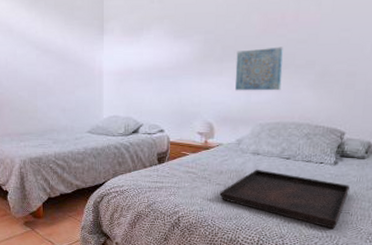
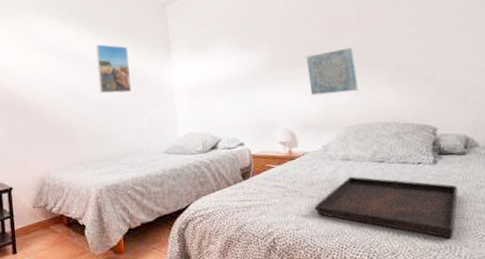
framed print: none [28,17,61,71] -> present [96,44,132,94]

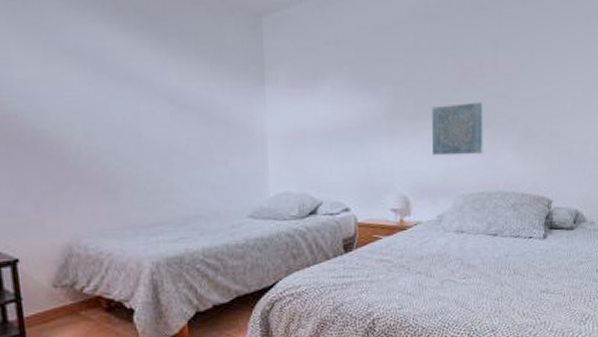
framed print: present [96,44,132,94] -> none [155,59,208,134]
serving tray: present [314,176,458,238] -> none [421,250,560,314]

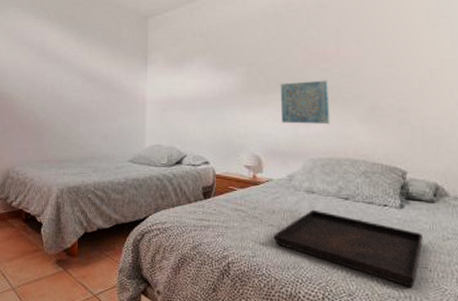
serving tray: none [421,250,560,314] -> present [273,209,423,287]

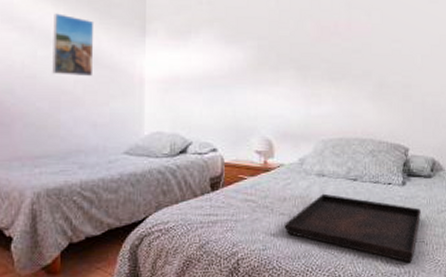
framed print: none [74,48,107,98] -> present [52,13,94,77]
wall art: present [280,80,330,125] -> none [292,56,341,103]

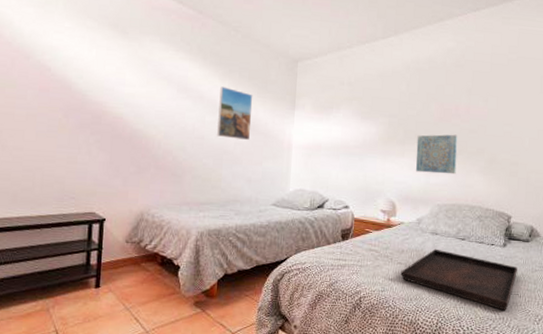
wall art: none [292,56,341,103] -> present [416,134,458,175]

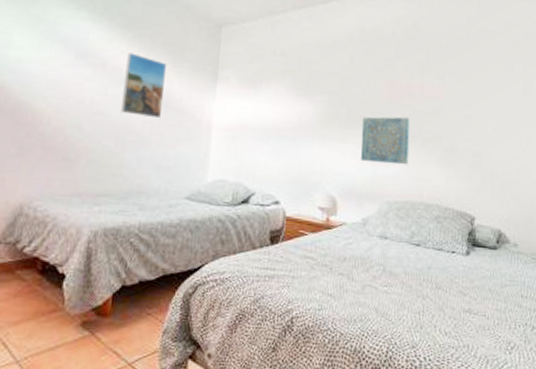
serving tray: present [400,249,517,311] -> none [342,256,484,336]

